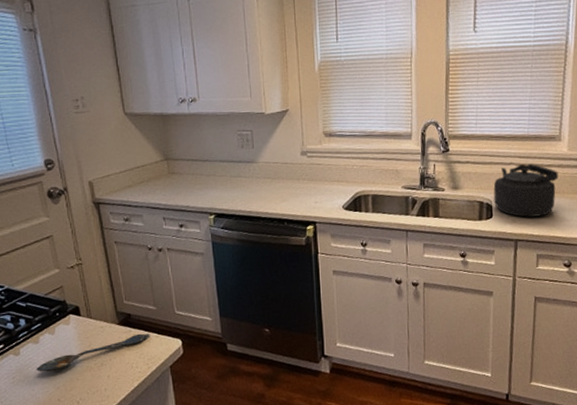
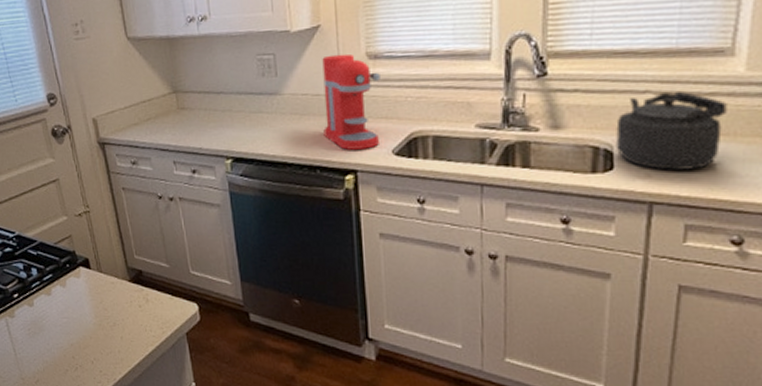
spoon: present [36,333,150,372] -> none [50,293,164,327]
coffee maker: none [290,132,334,206] -> present [322,53,380,150]

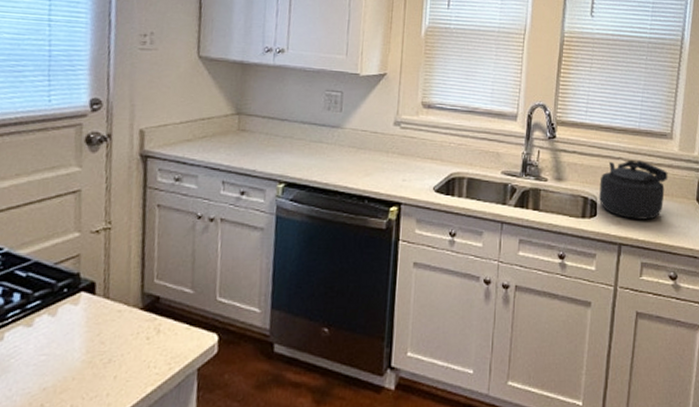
coffee maker: present [322,53,380,150] -> none [376,99,431,185]

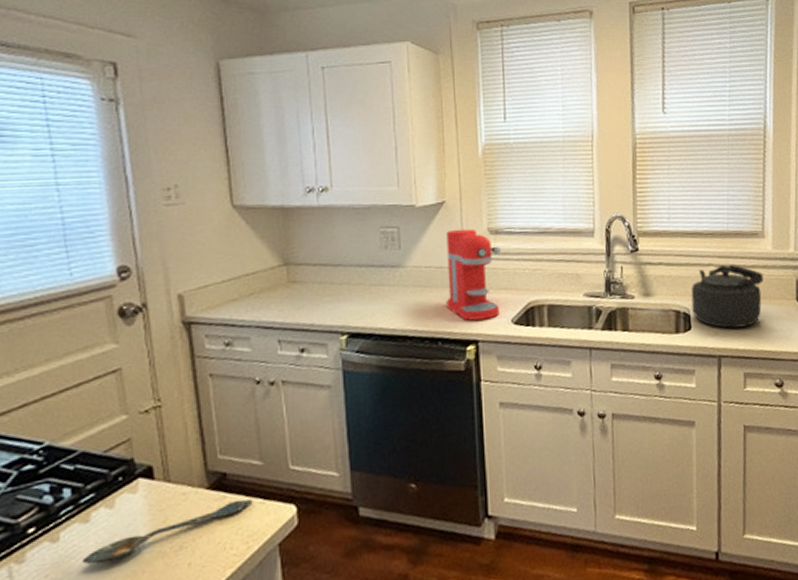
spoon: none [20,323,180,366] -> present [82,499,253,564]
coffee maker: none [376,99,431,185] -> present [446,228,501,321]

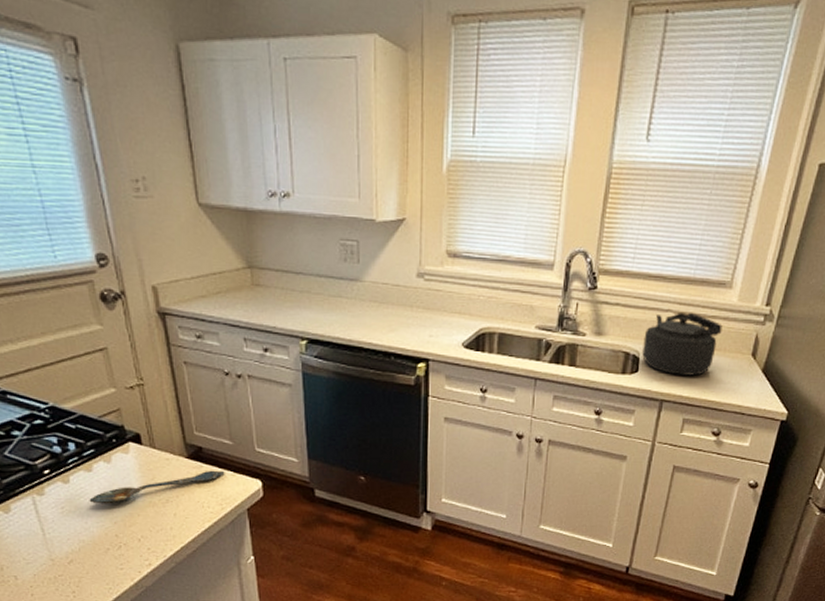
coffee maker: present [446,228,501,321] -> none [400,248,457,340]

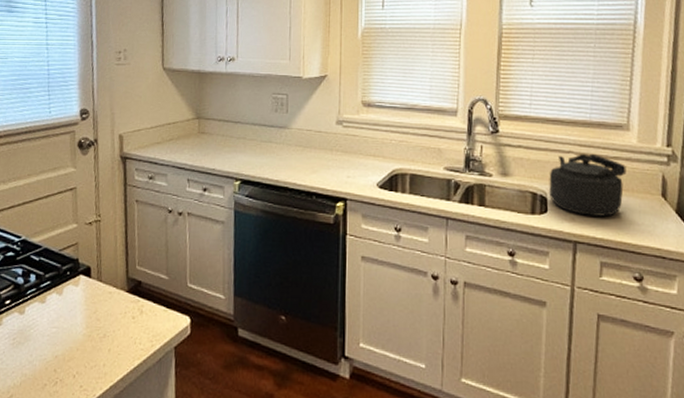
spoon: present [89,470,225,504] -> none [37,305,159,337]

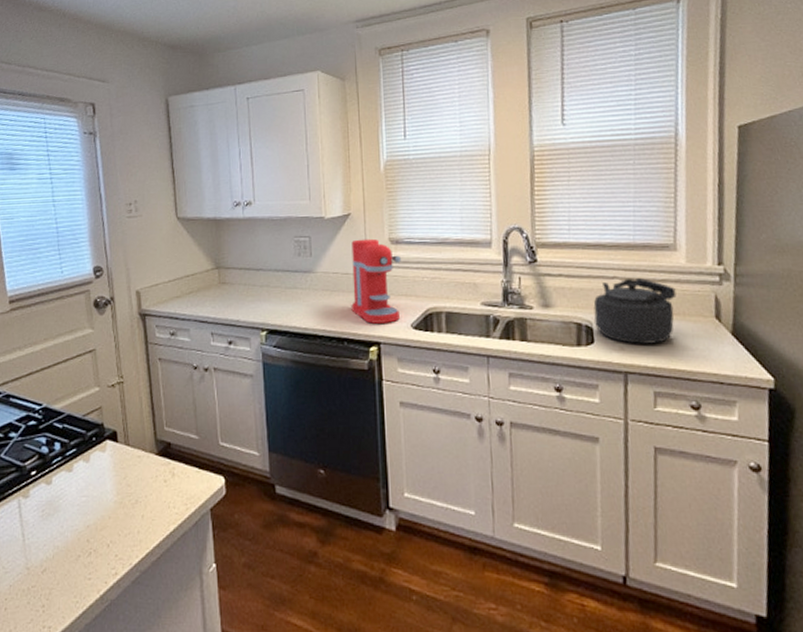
coffee maker: none [322,100,371,181] -> present [351,238,401,324]

